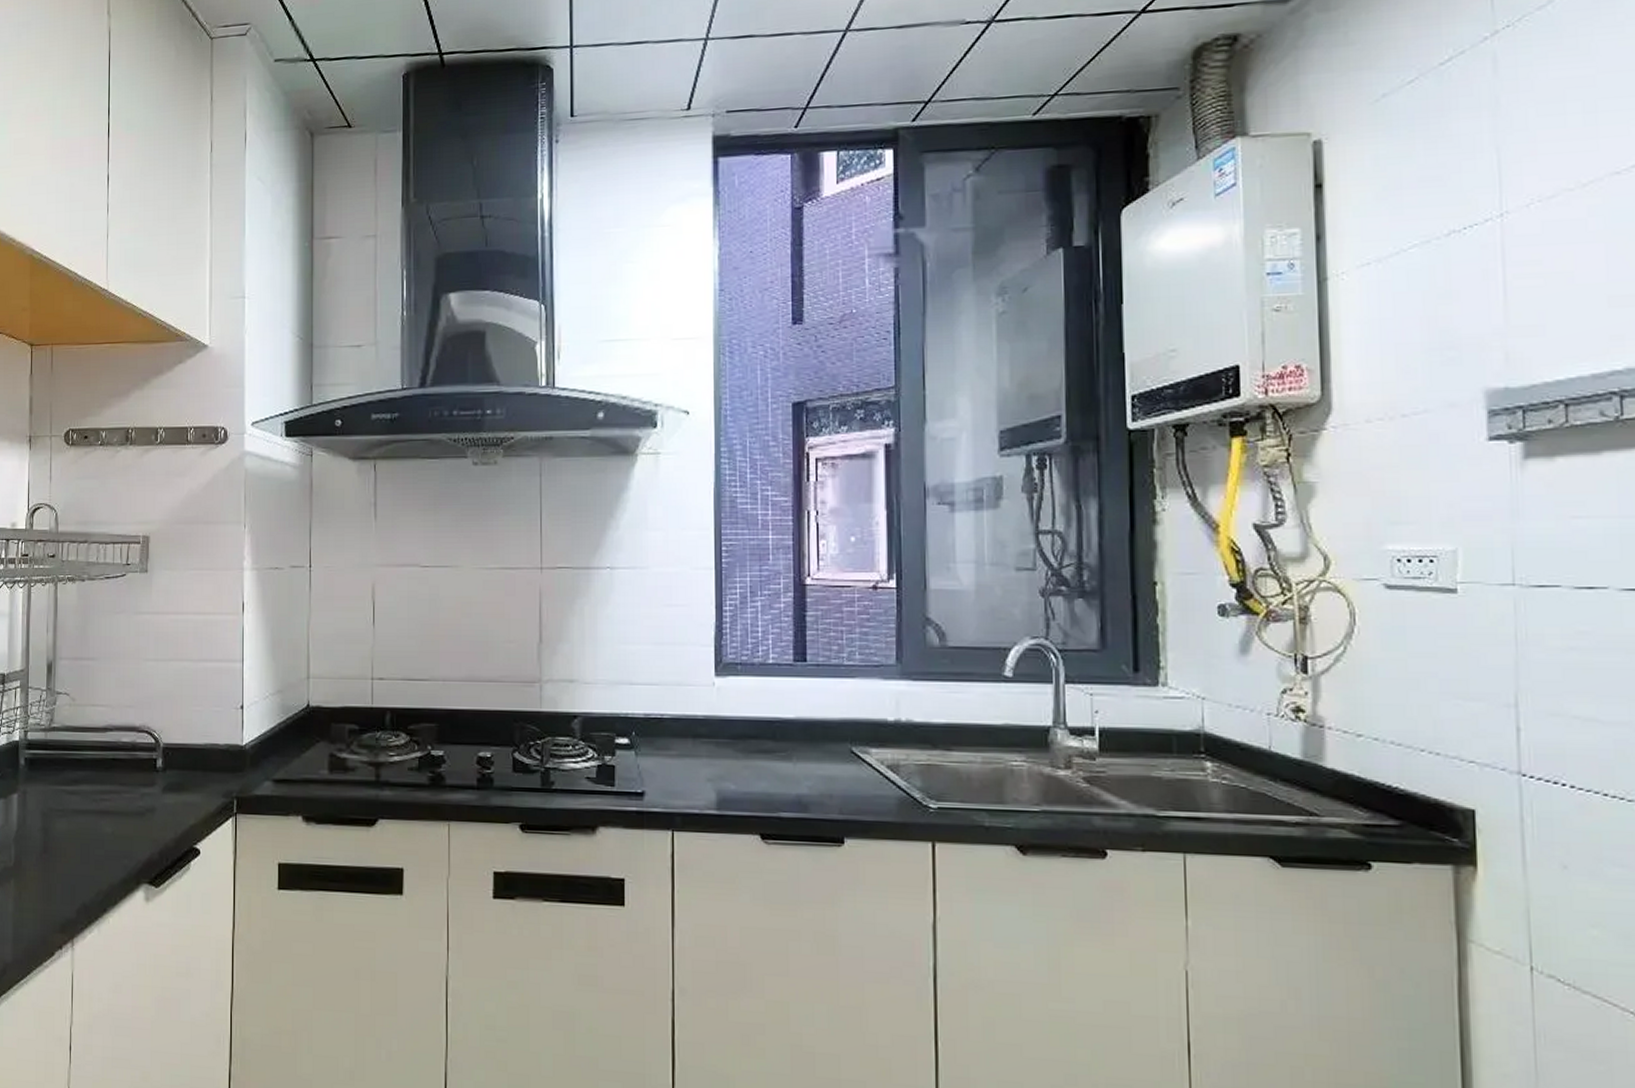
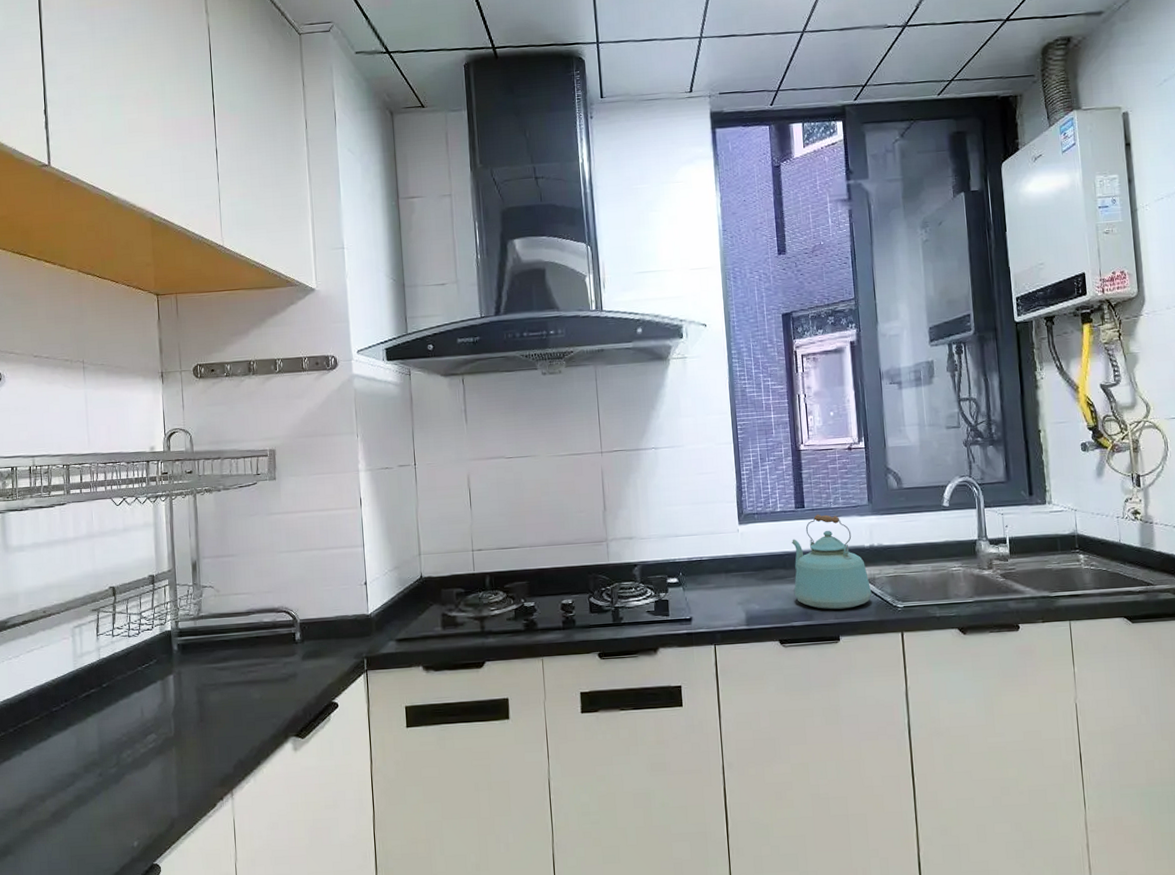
kettle: none [784,671,894,802] -> present [791,514,872,610]

